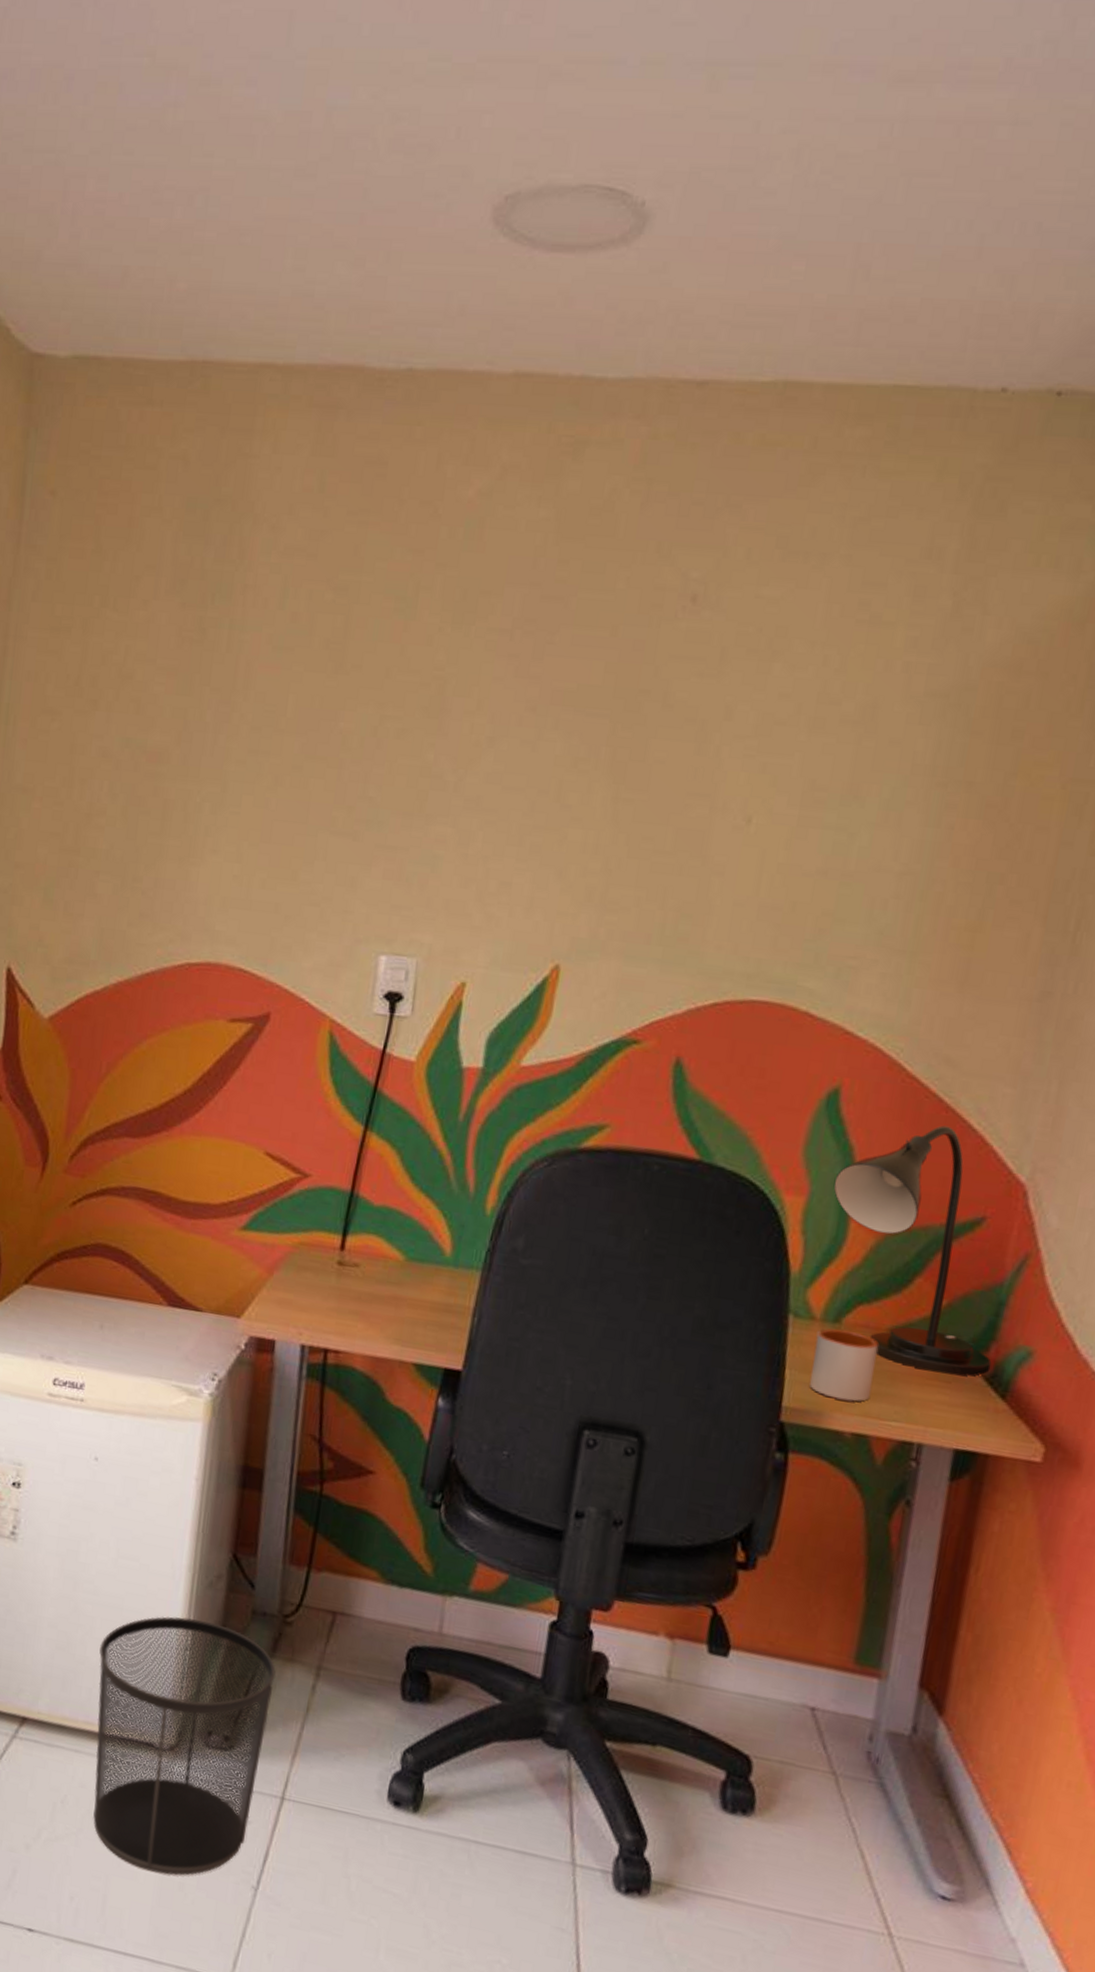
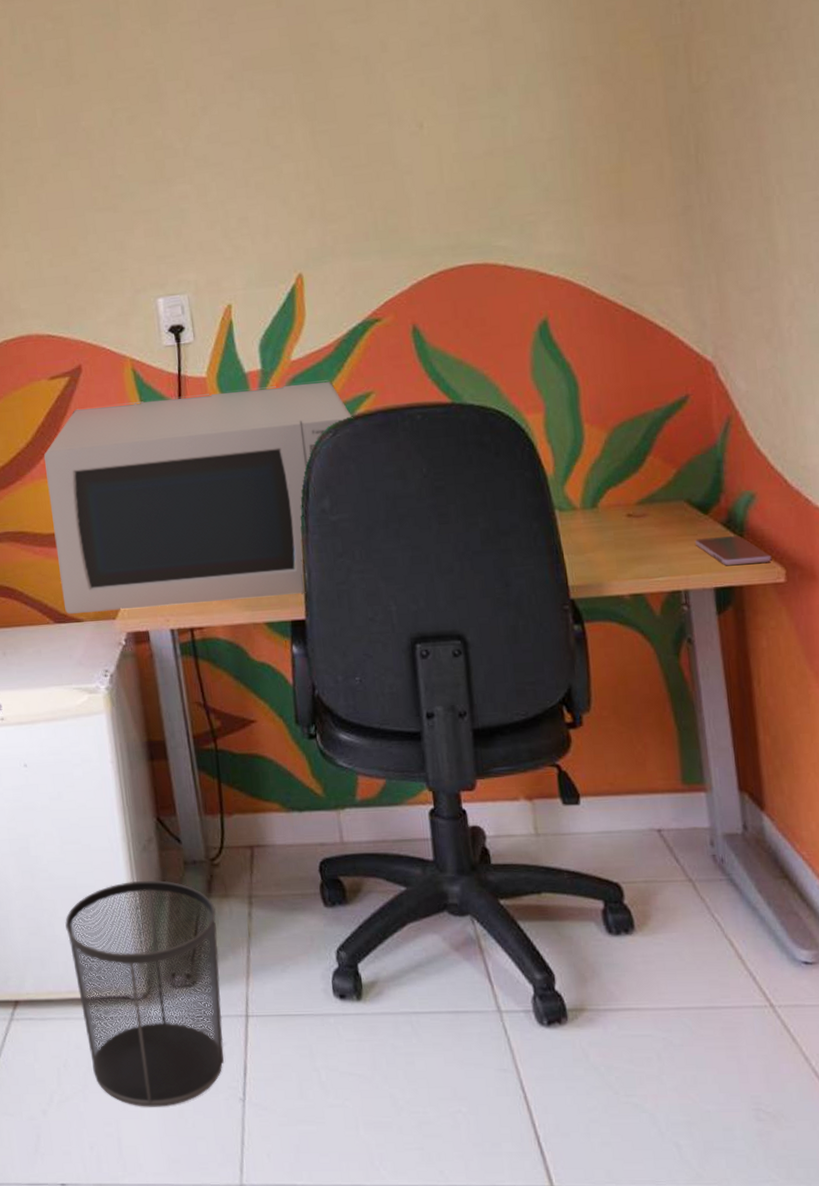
microwave oven: none [183,1063,577,1341] -> present [43,380,353,614]
mug: present [809,1328,878,1402] -> none [581,511,637,570]
desk lamp: present [833,1125,992,1376] -> none [562,329,725,530]
smartphone: none [946,1388,1033,1435] -> present [695,536,772,566]

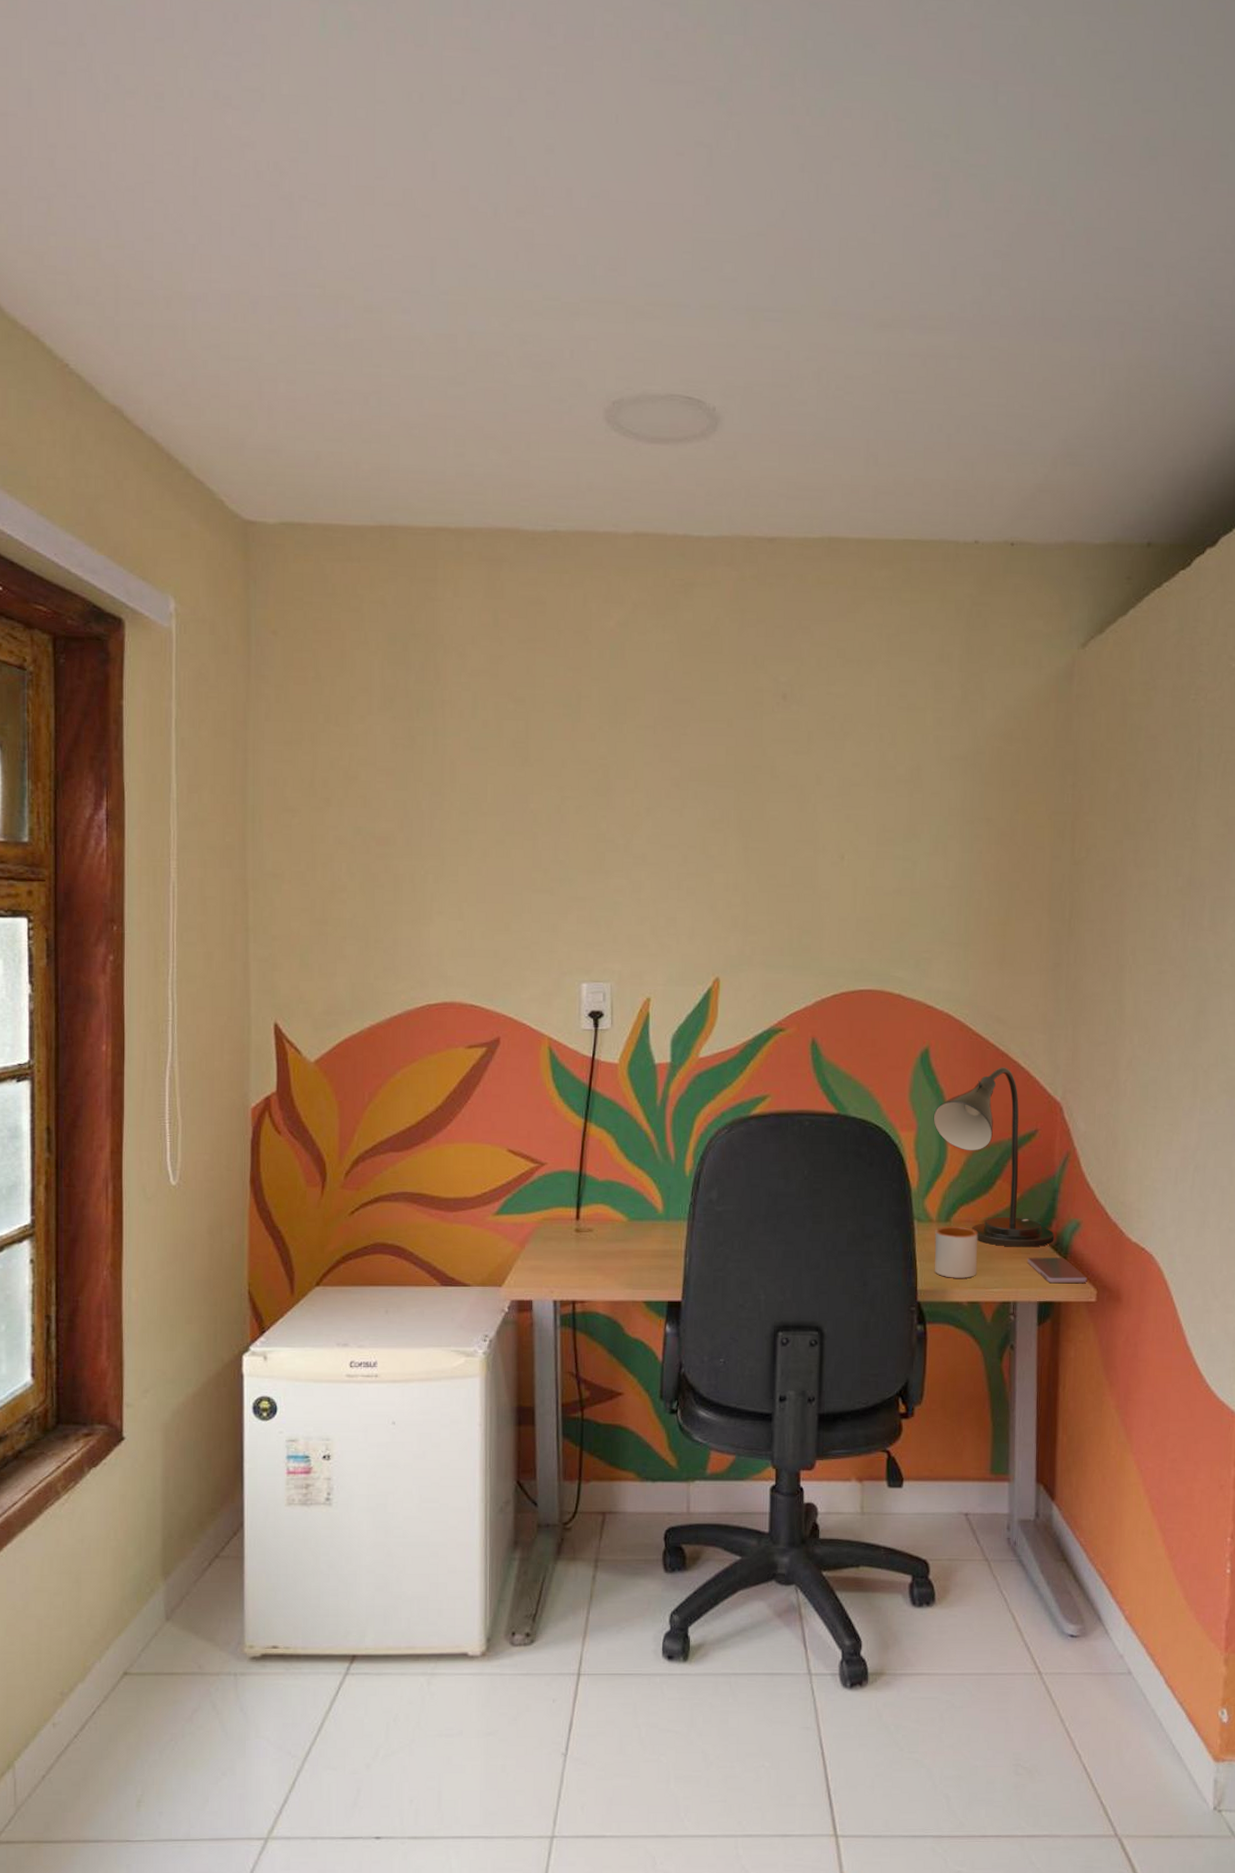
microwave oven: present [43,380,353,614] -> none [451,1079,748,1278]
waste bin: present [65,880,224,1107] -> none [413,1542,562,1761]
desk lamp: none [562,329,725,530] -> present [933,1067,1055,1247]
mug: none [581,511,637,570] -> present [934,1226,978,1278]

